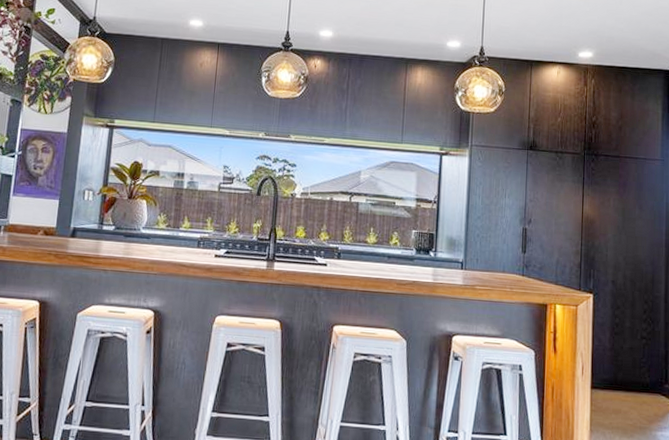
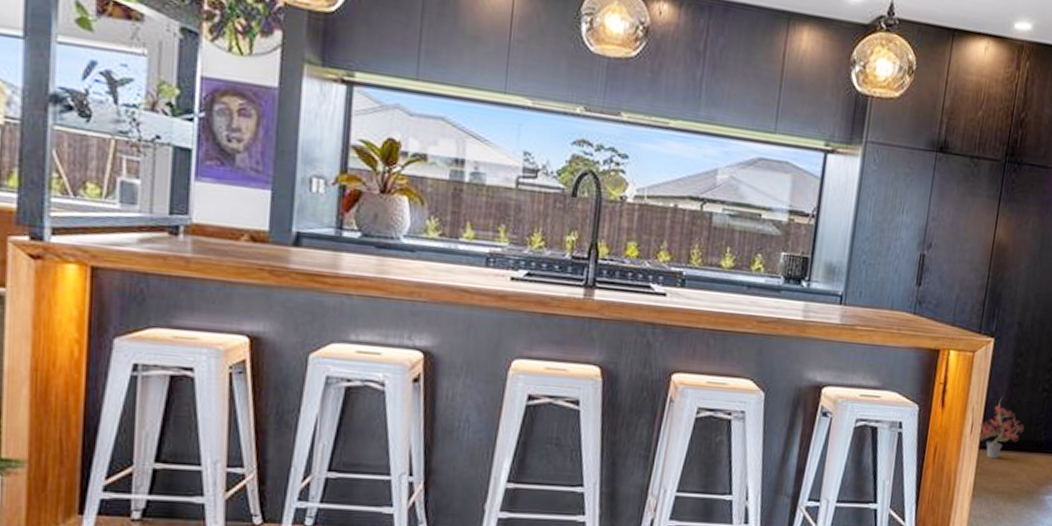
potted plant: none [589,343,629,398] -> present [978,396,1024,459]

